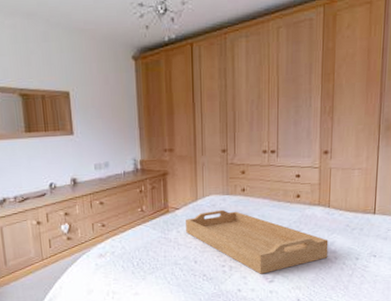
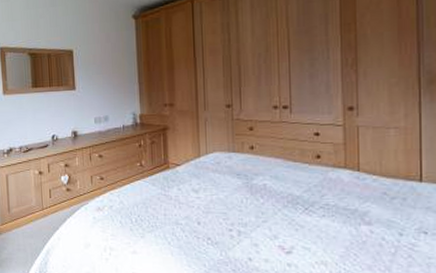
serving tray: present [186,209,329,274] -> none [187,168,361,243]

